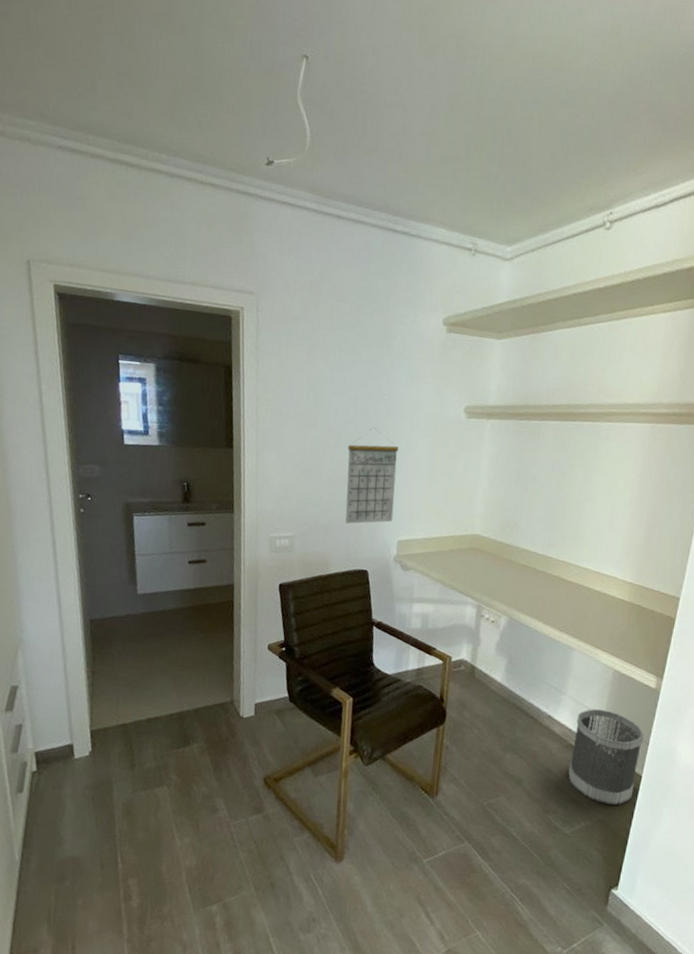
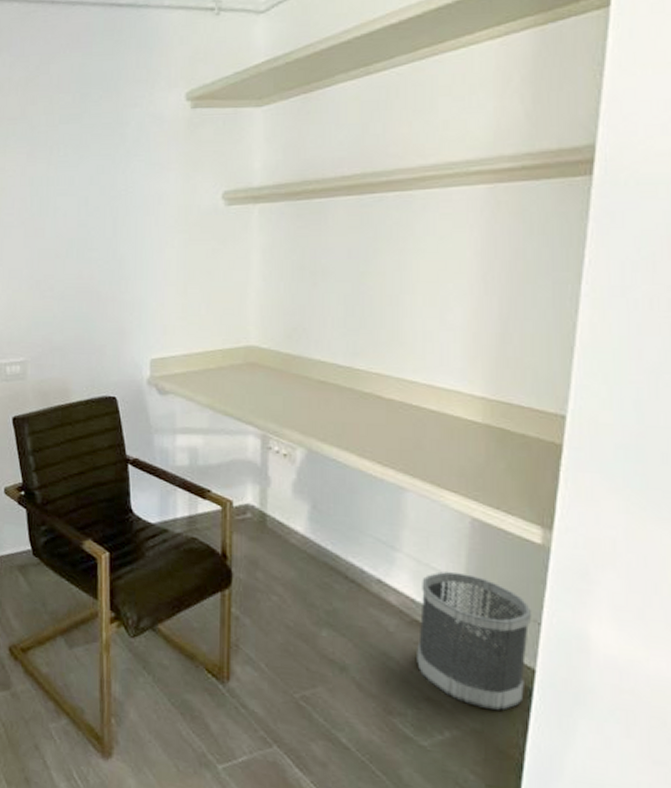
calendar: present [345,427,399,524] -> none [82,228,143,343]

